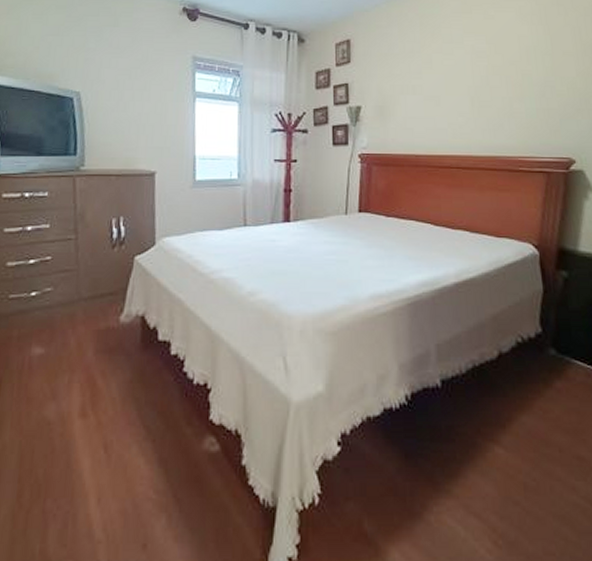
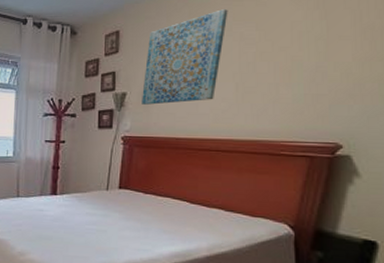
wall art: none [377,20,459,119] -> present [142,8,228,105]

